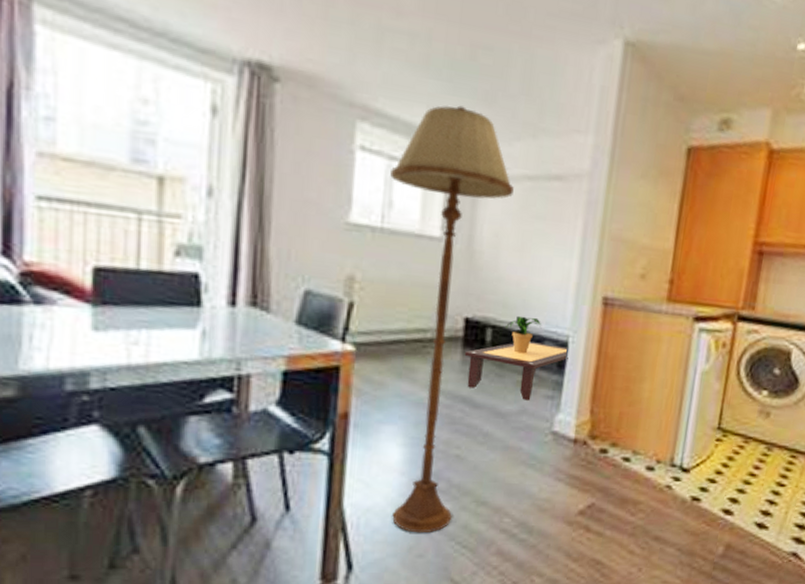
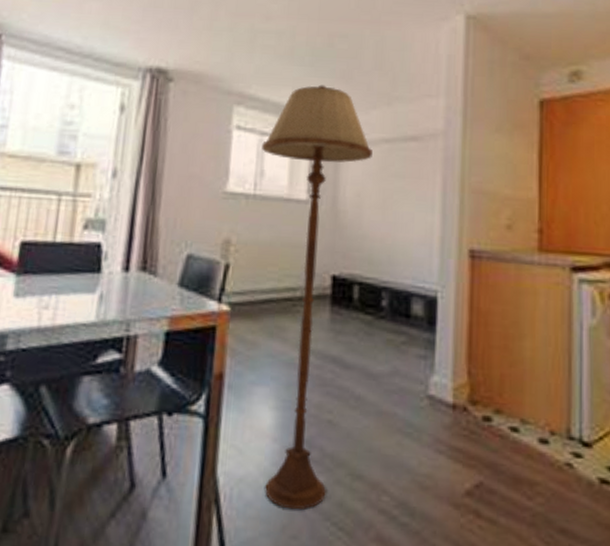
coffee table: present [464,342,568,401] -> none [333,298,439,361]
potted plant: present [506,315,542,354] -> none [372,271,409,311]

